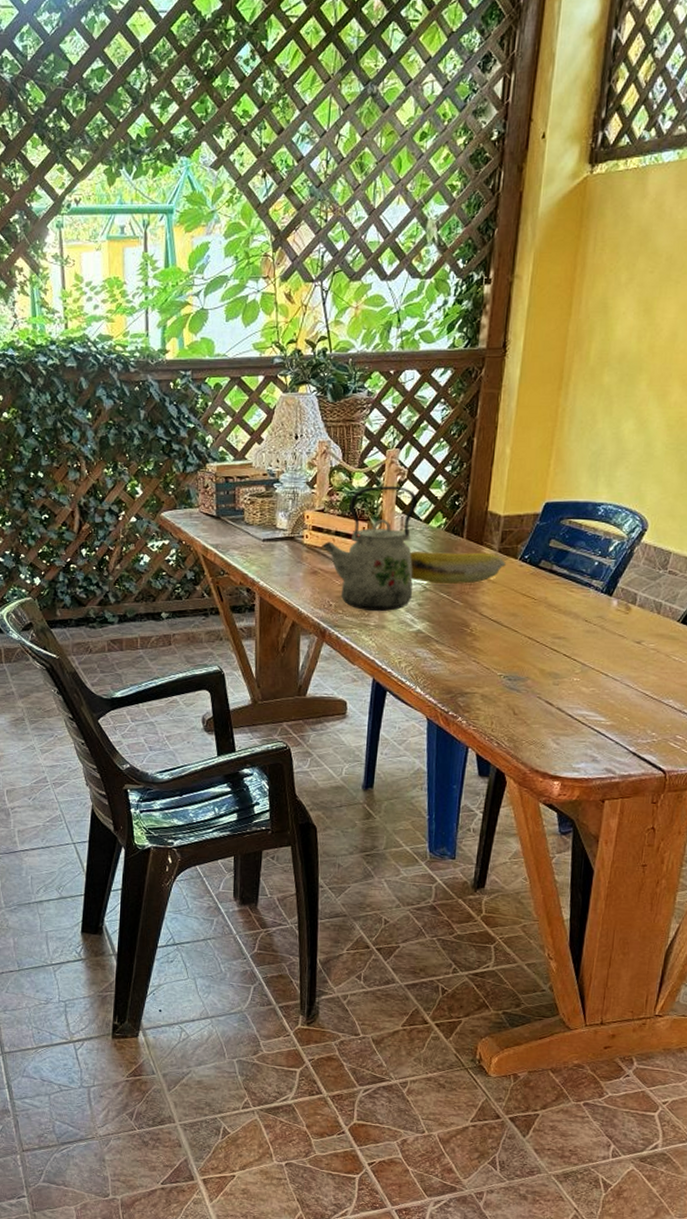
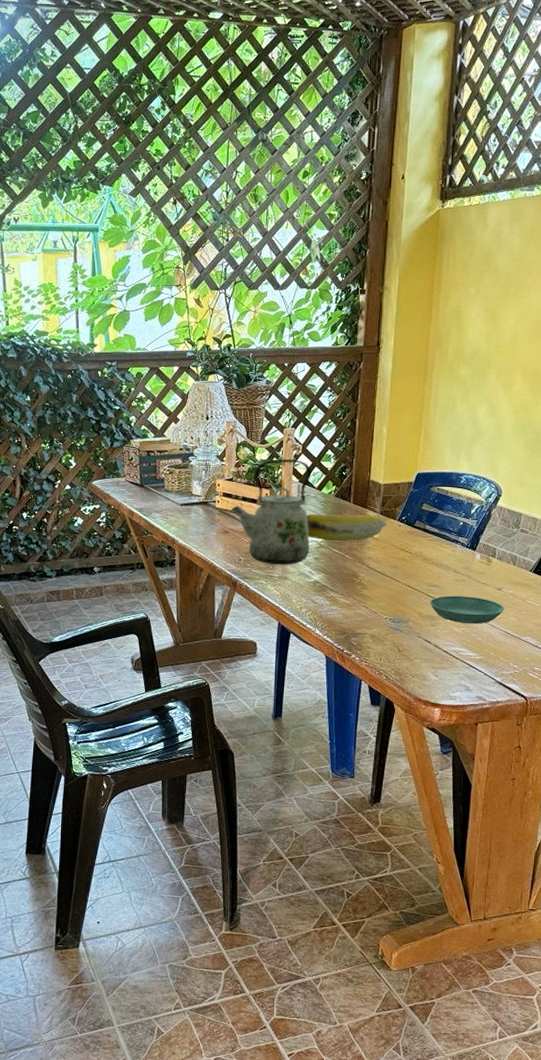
saucer: none [553,649,644,684] -> present [429,595,504,624]

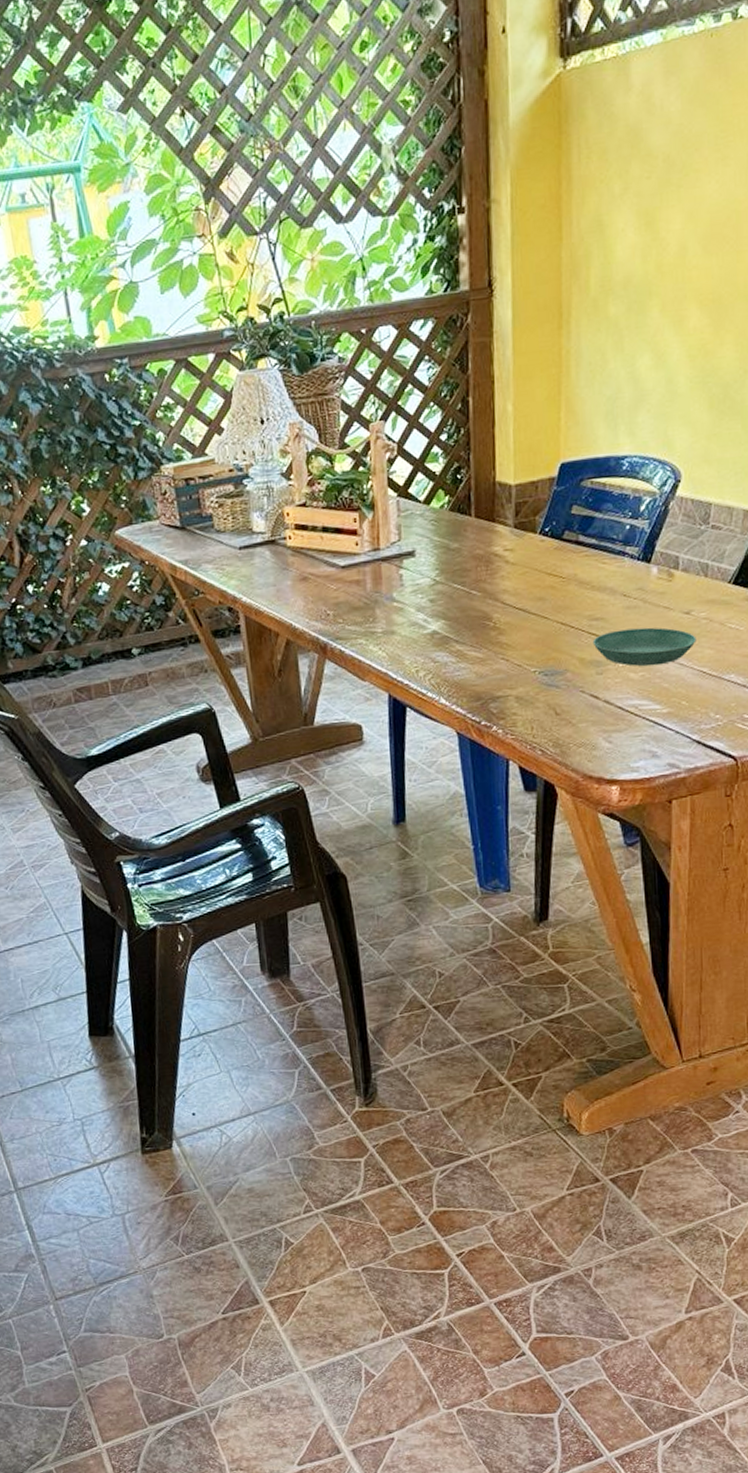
kettle: present [230,459,312,565] -> none [307,465,422,616]
banana: present [306,514,387,541] -> none [411,530,524,574]

